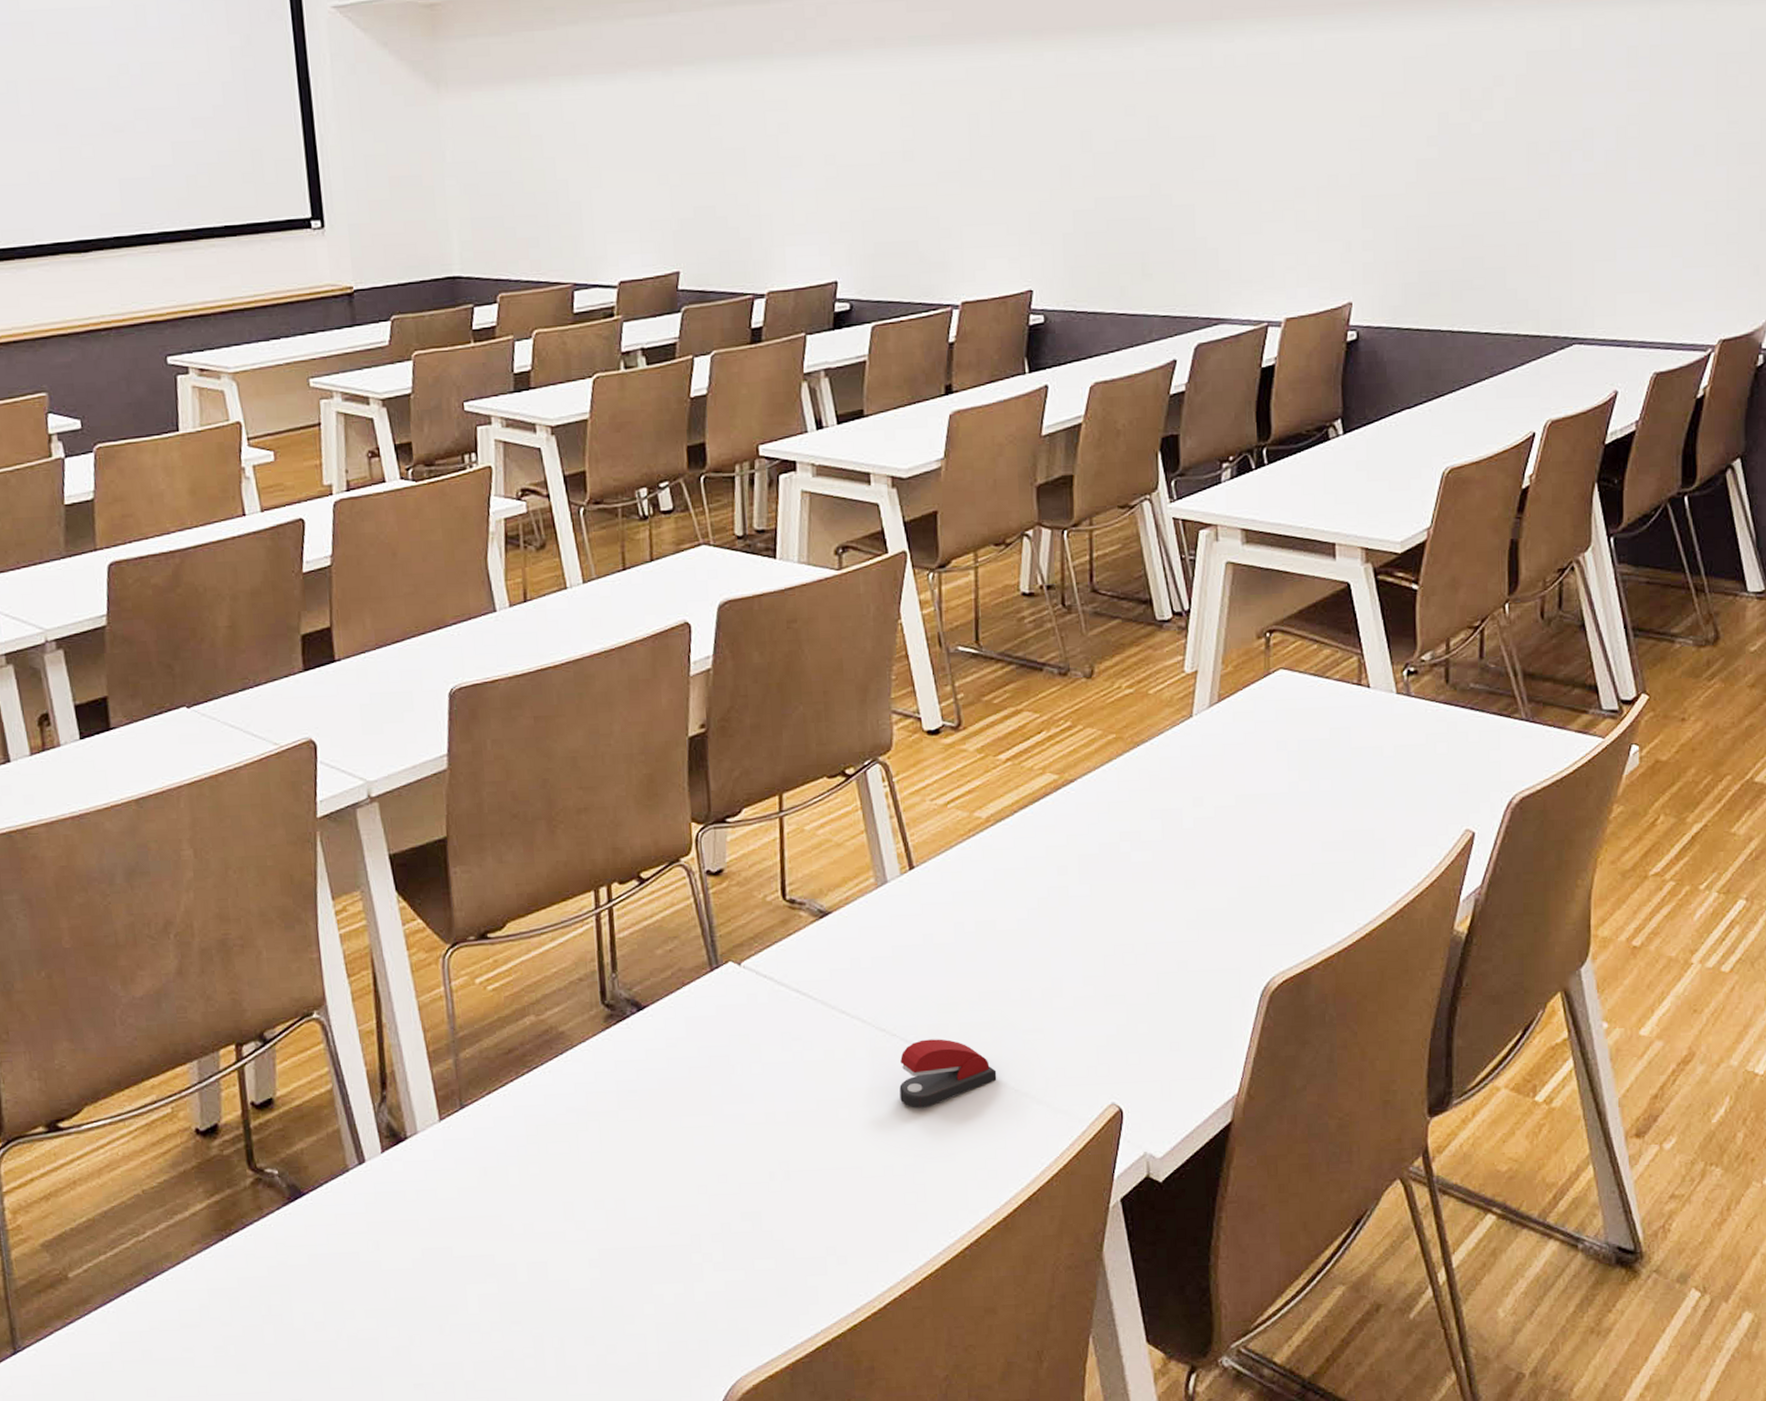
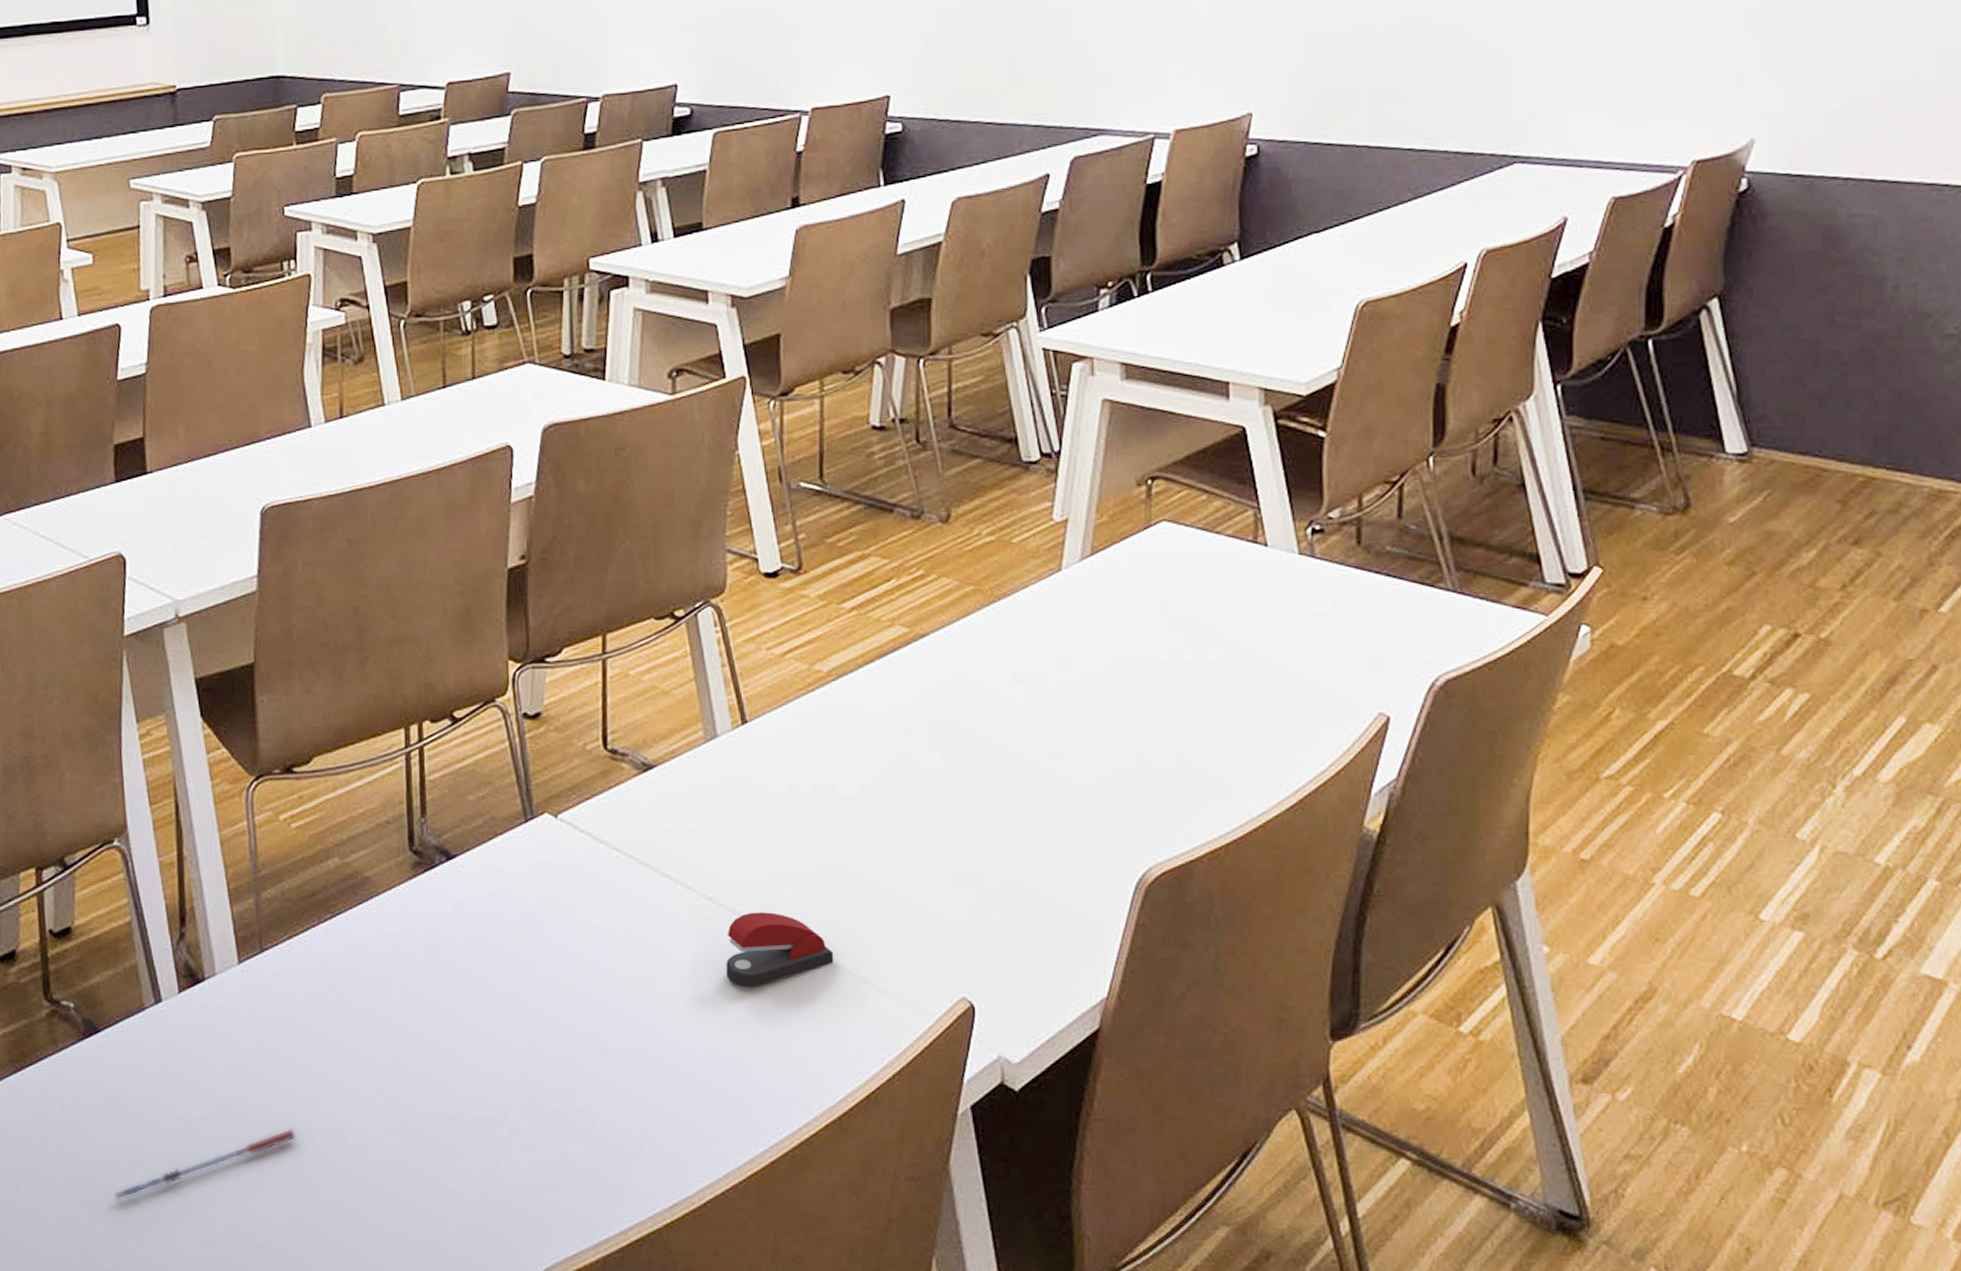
pen: none [324,1270,500,1353] -> present [115,1128,296,1202]

